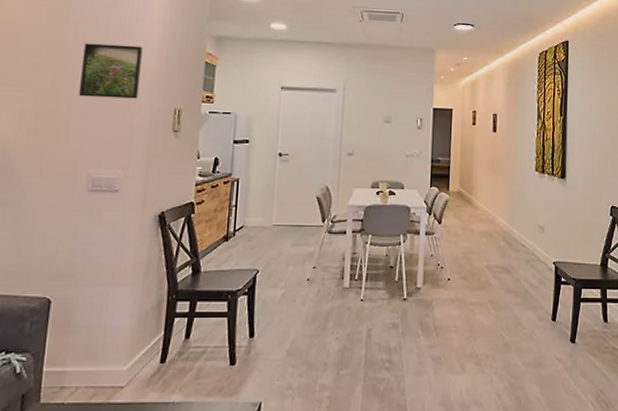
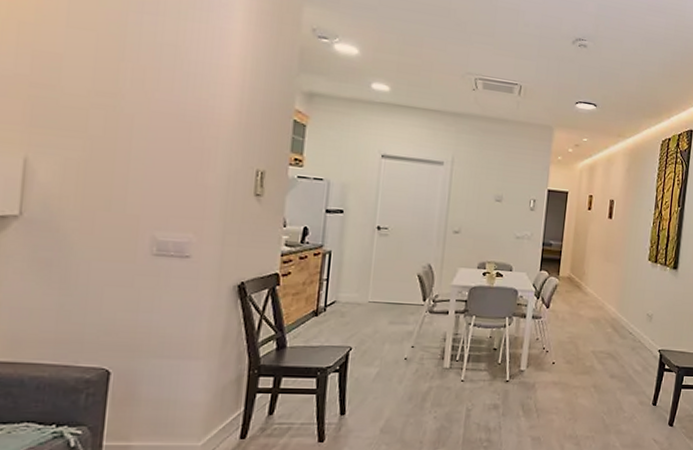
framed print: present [79,43,143,99] -> none [139,86,218,156]

